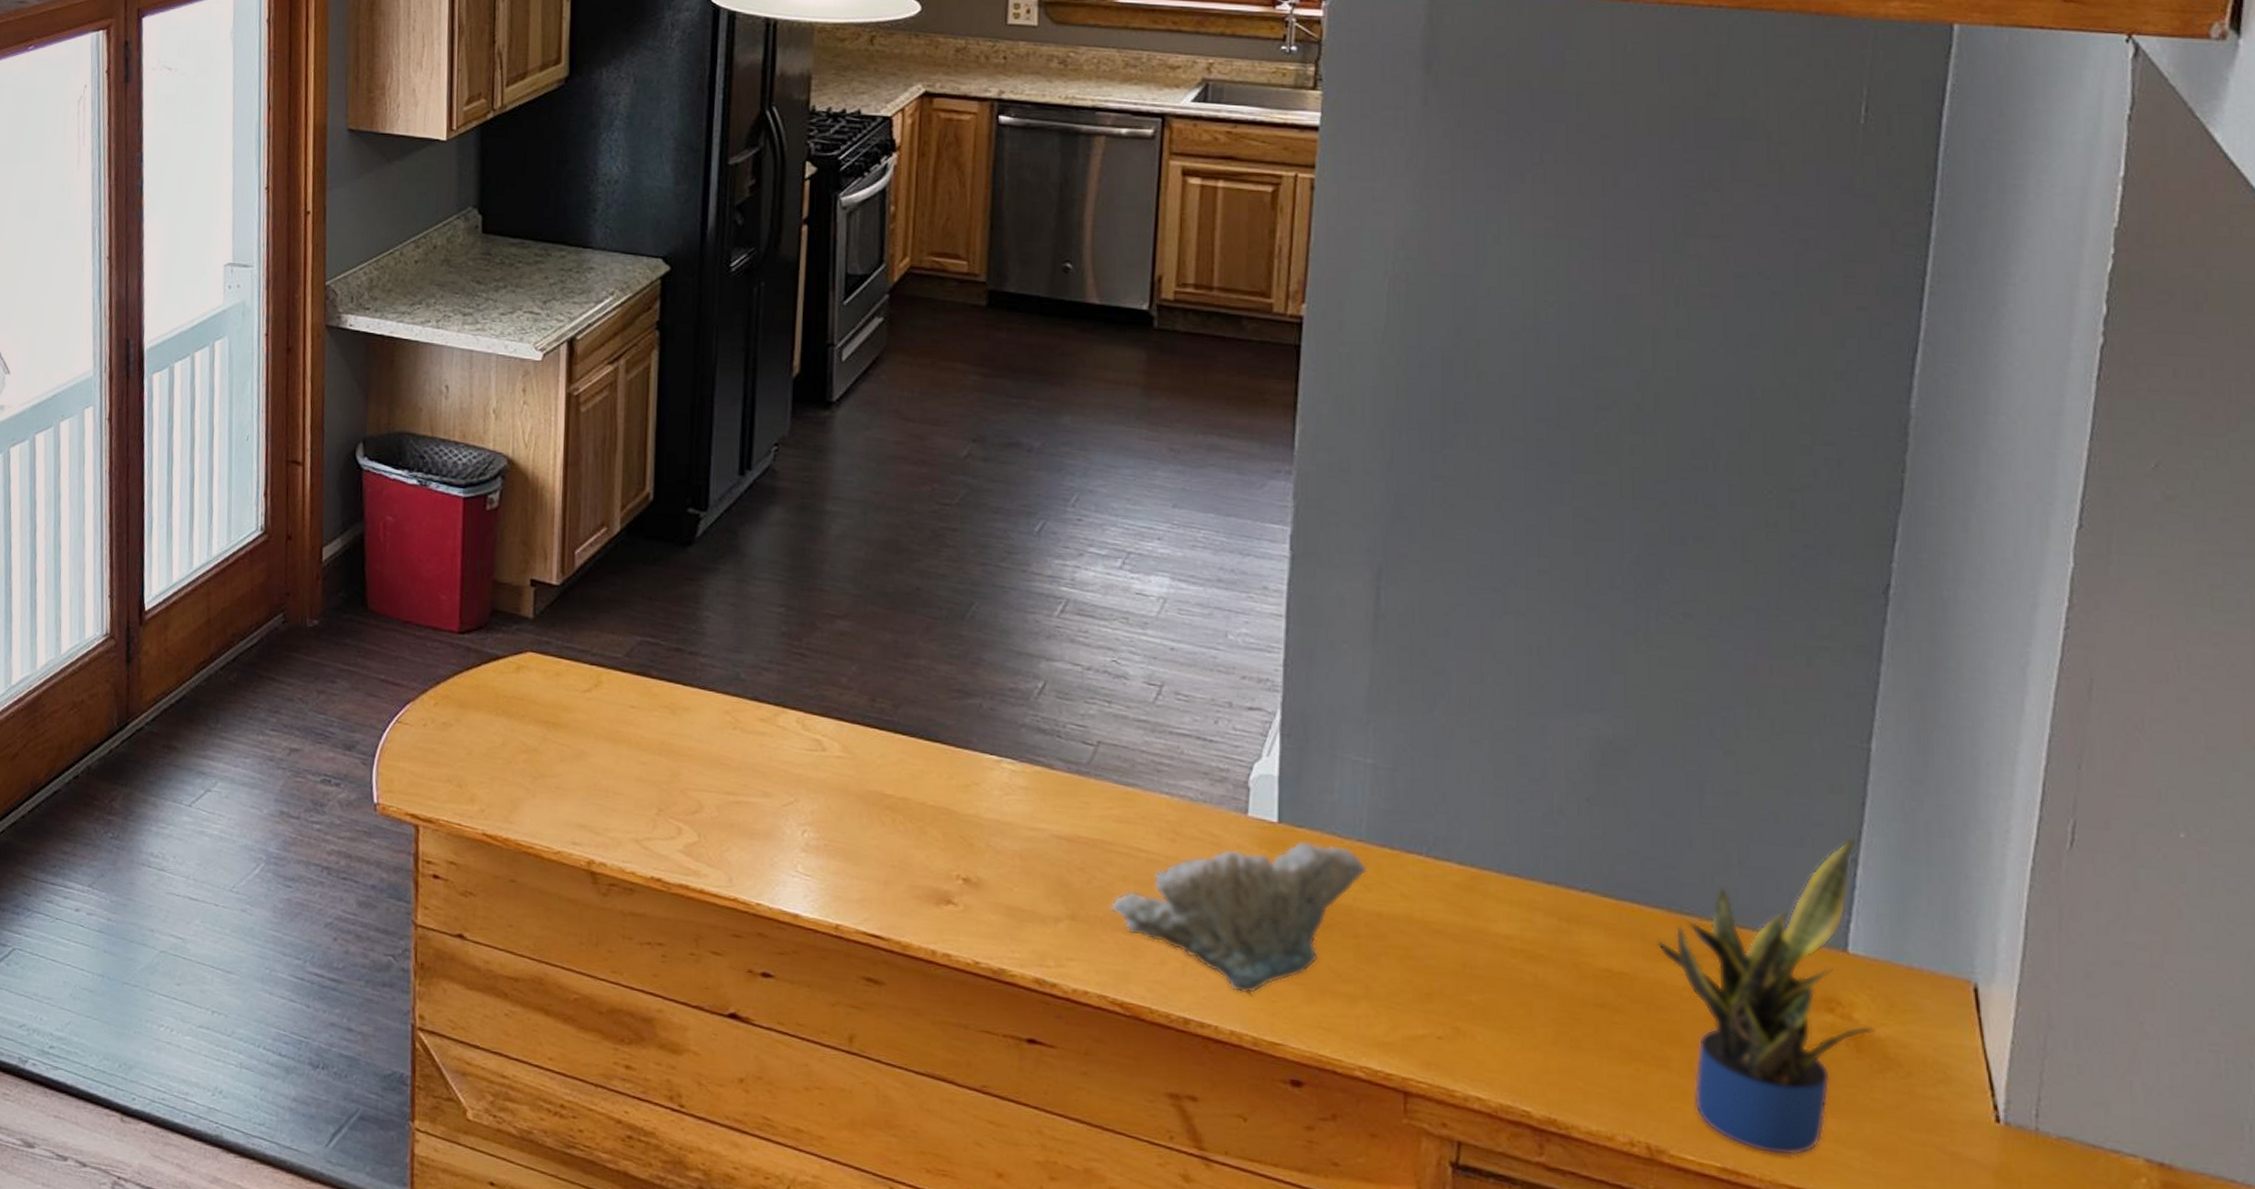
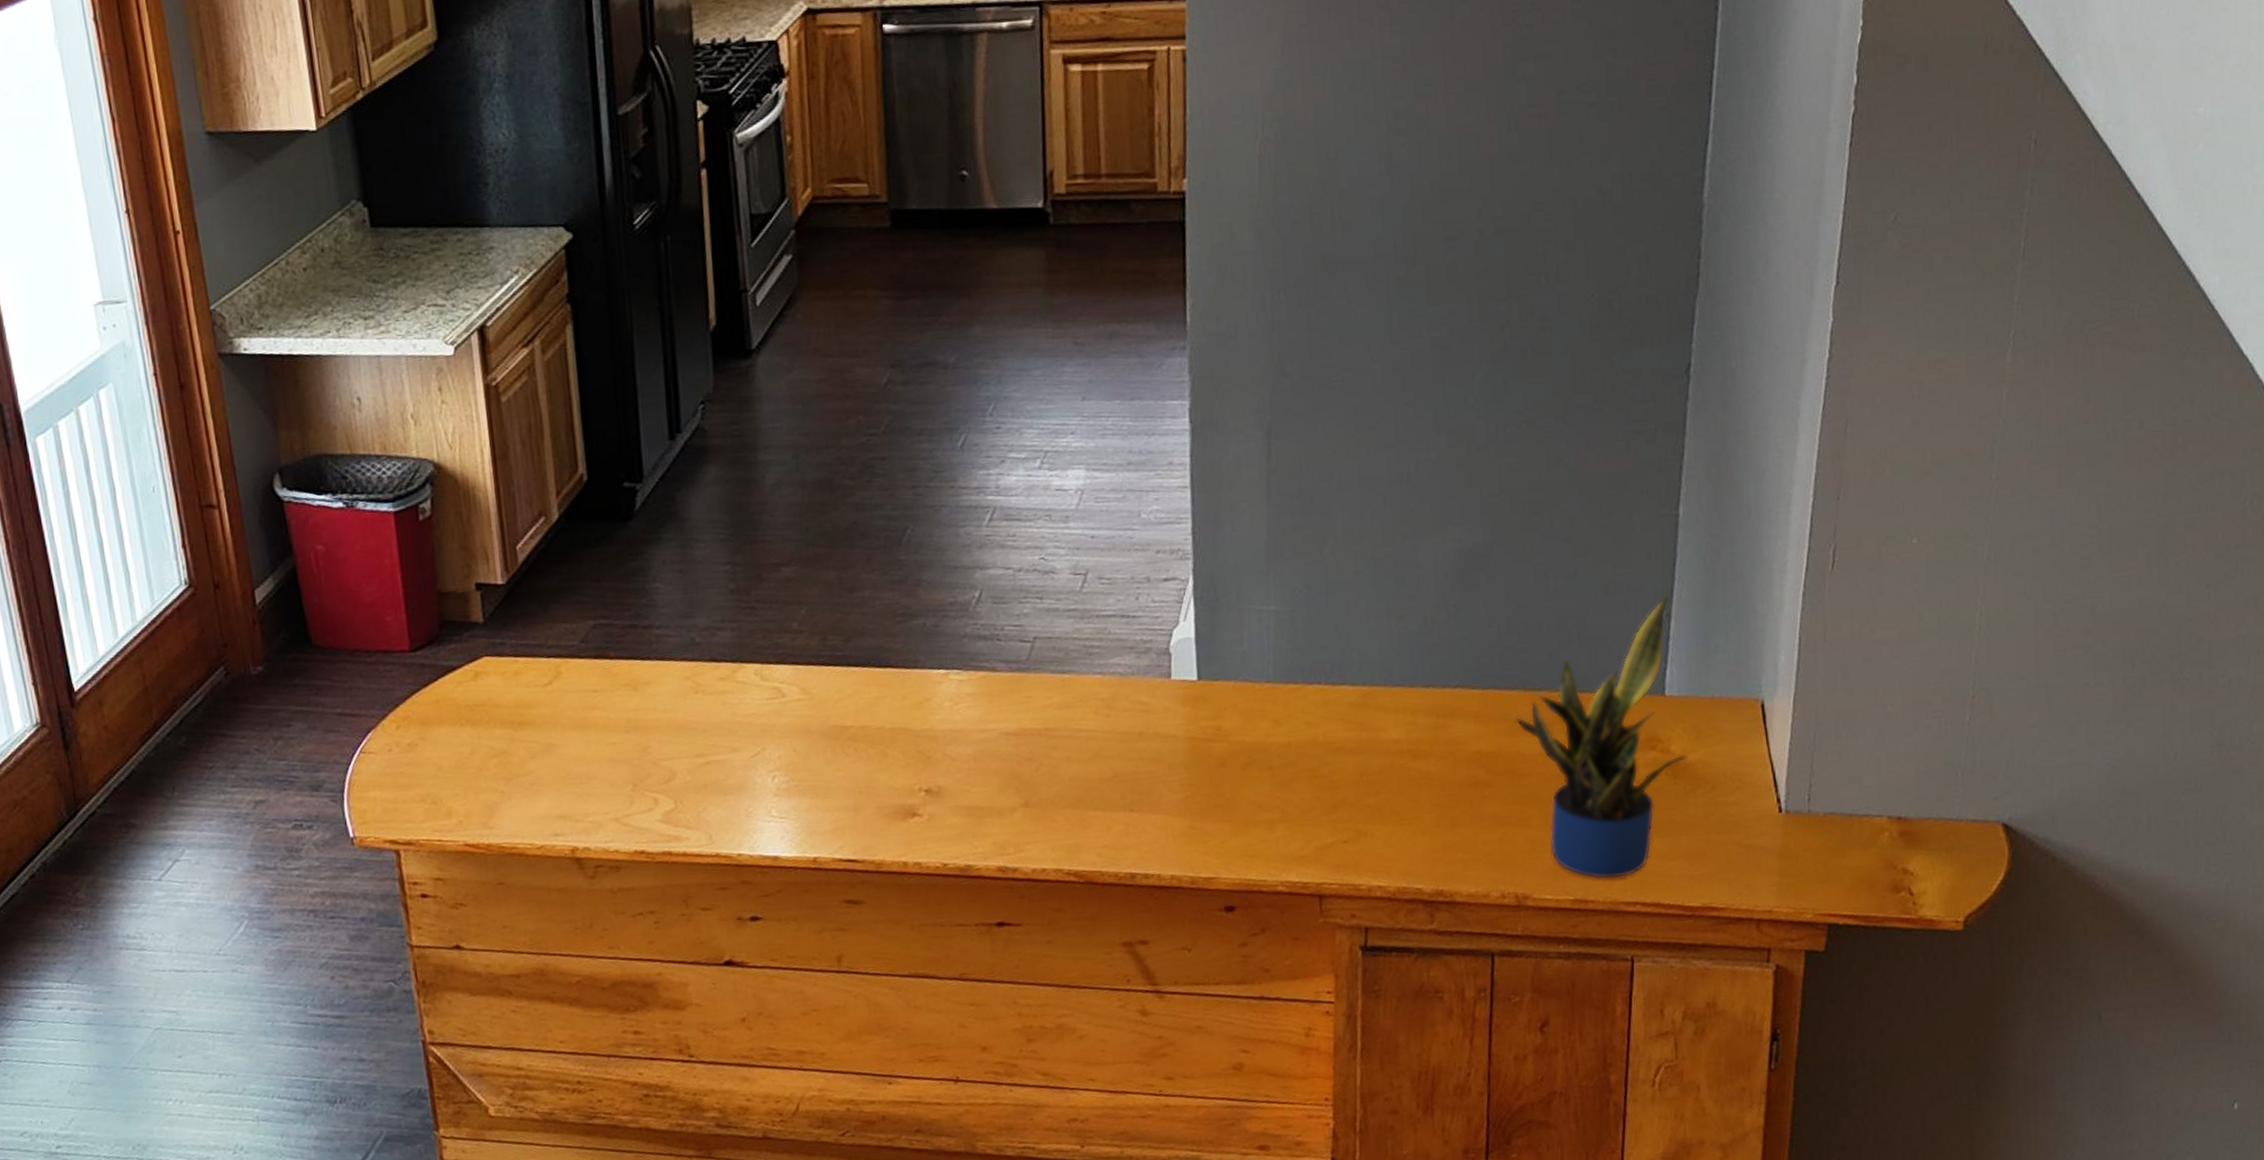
decorative bowl: present [1111,841,1367,994] -> none [1059,690,1277,841]

